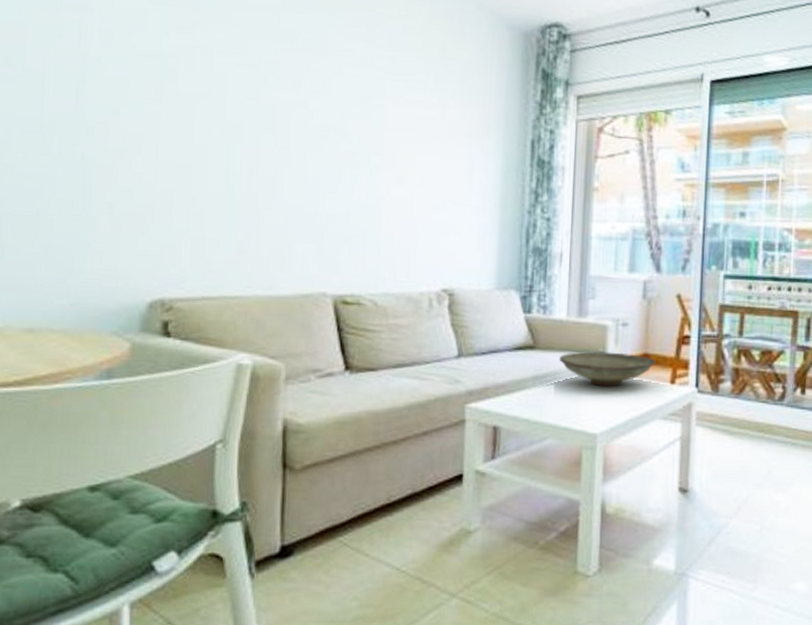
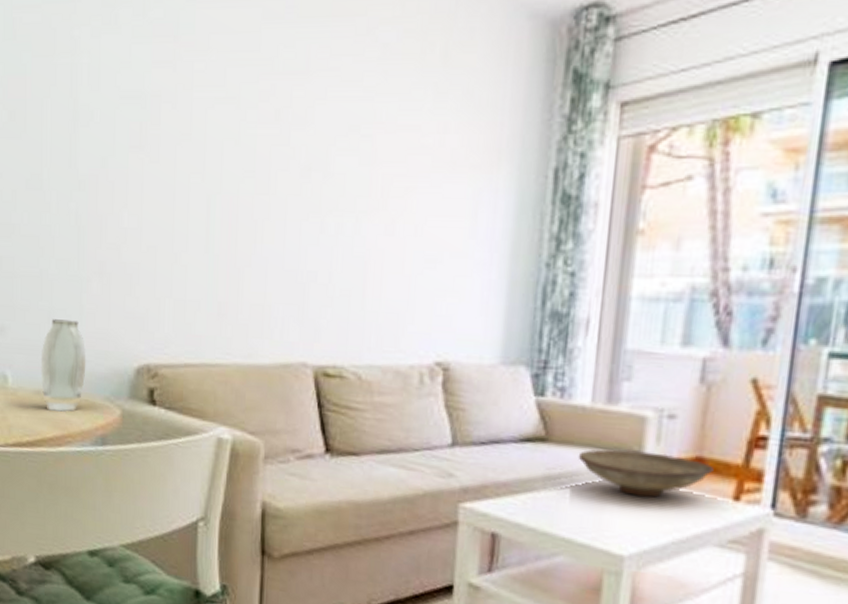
vase: none [34,257,91,350] -> present [40,319,86,413]

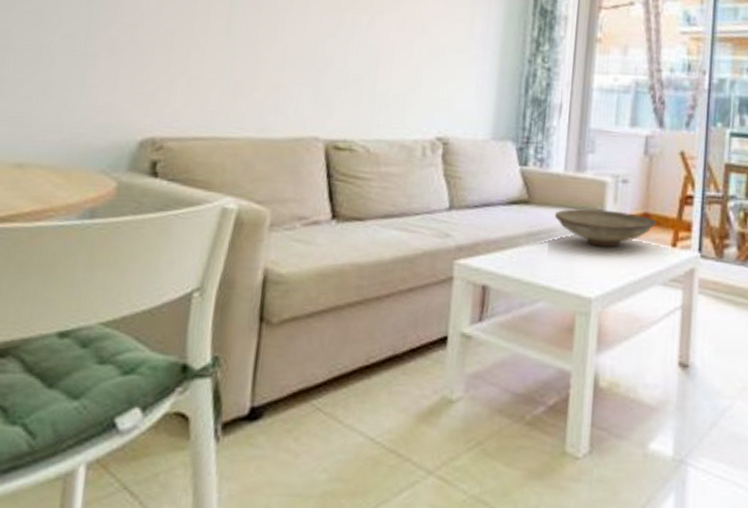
vase: present [40,319,86,413] -> none [24,92,84,186]

